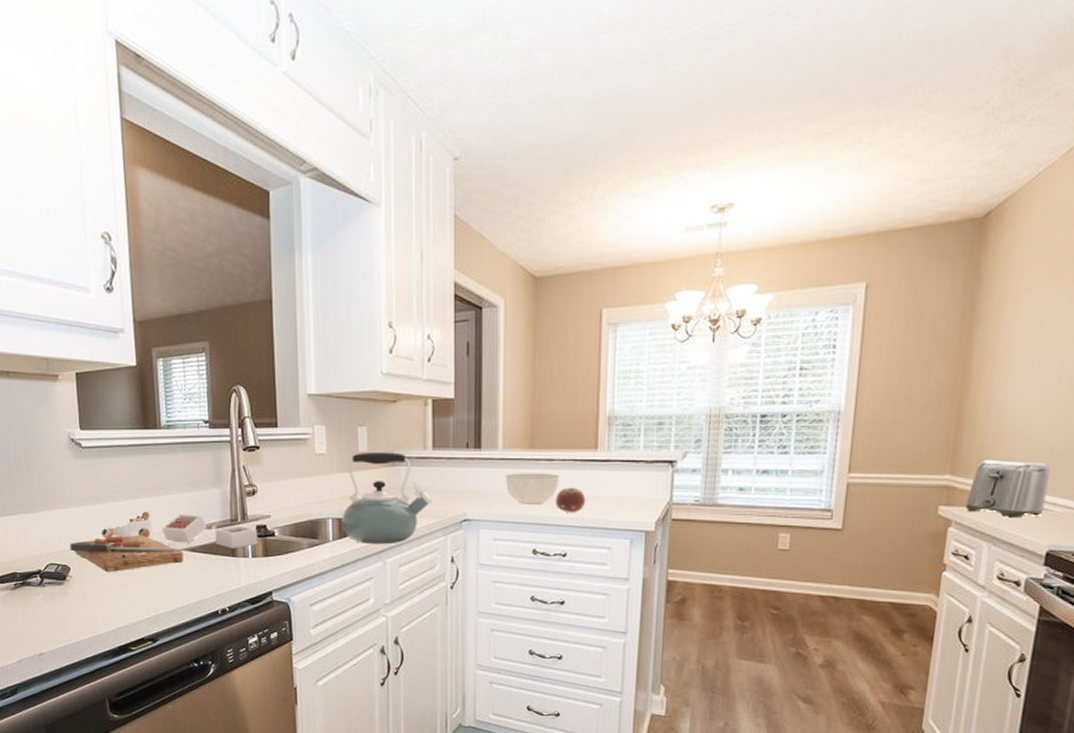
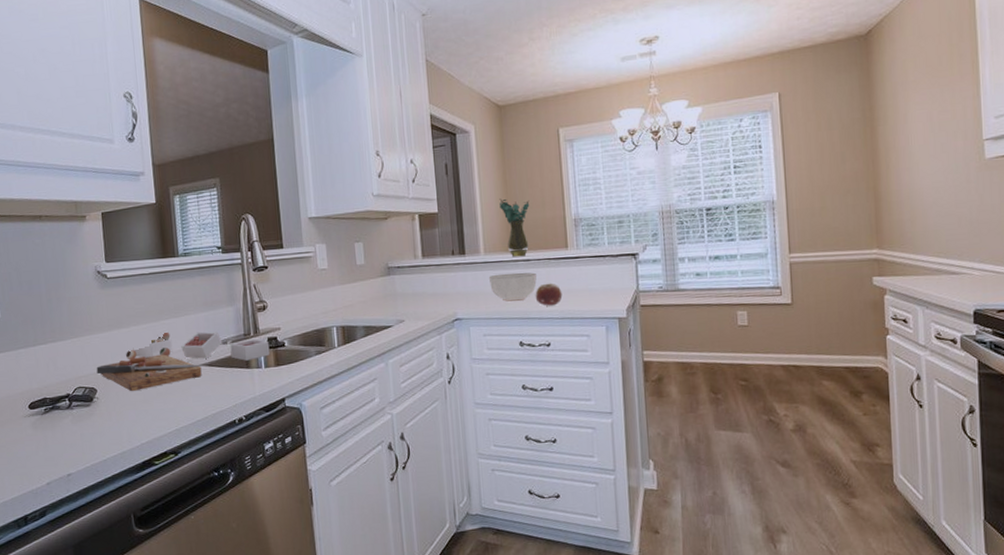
kettle: present [342,452,433,545] -> none [345,263,426,348]
vase: none [525,387,560,455] -> present [499,199,530,257]
toaster: present [965,459,1050,518] -> none [895,232,964,283]

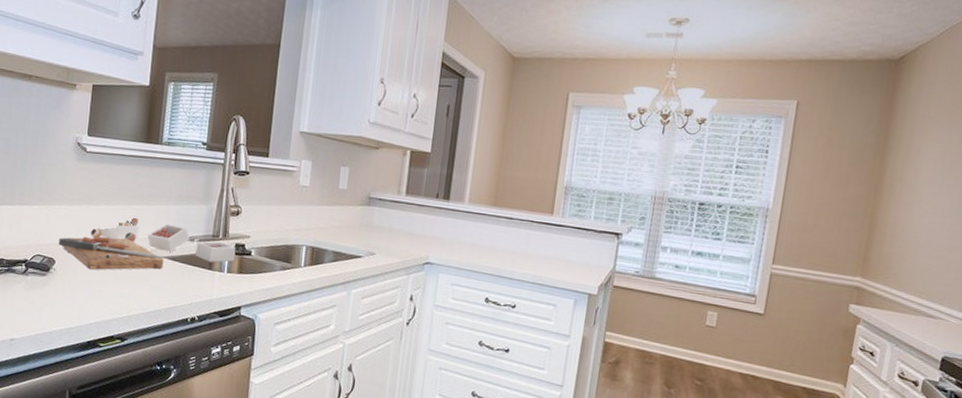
bowl: present [488,272,538,302] -> none [467,226,517,258]
vase: present [499,199,530,257] -> none [493,151,525,214]
fruit: present [535,283,563,306] -> none [510,245,539,269]

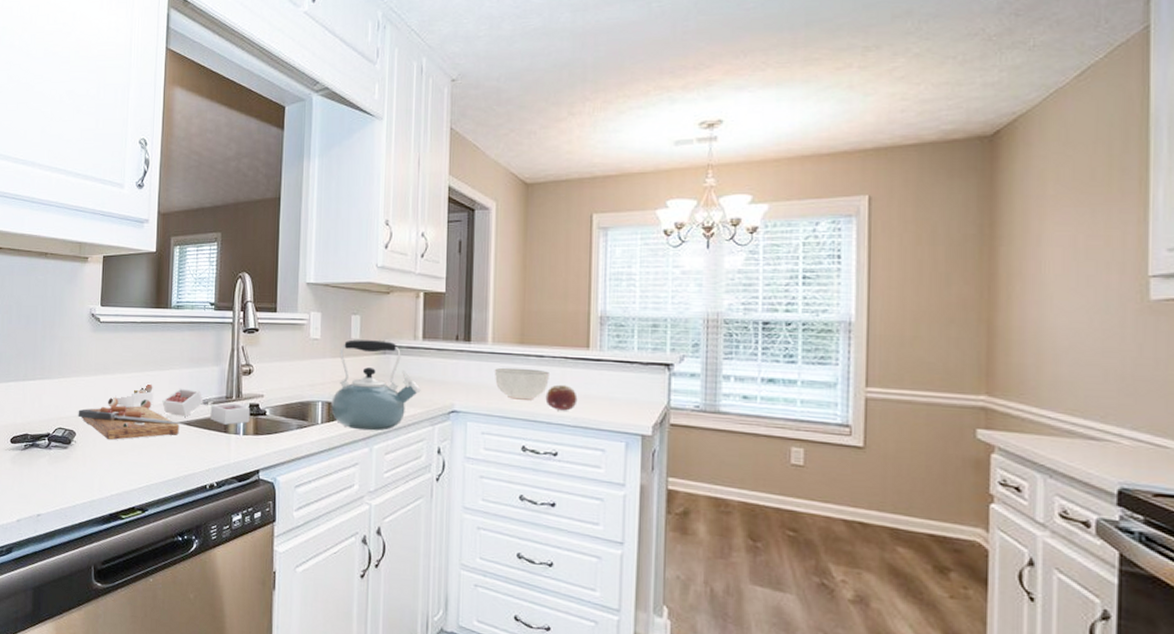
kettle: none [314,189,400,277] -> present [331,339,421,431]
bowl: none [467,226,517,258] -> present [494,367,551,400]
fruit: none [510,245,539,269] -> present [545,384,578,411]

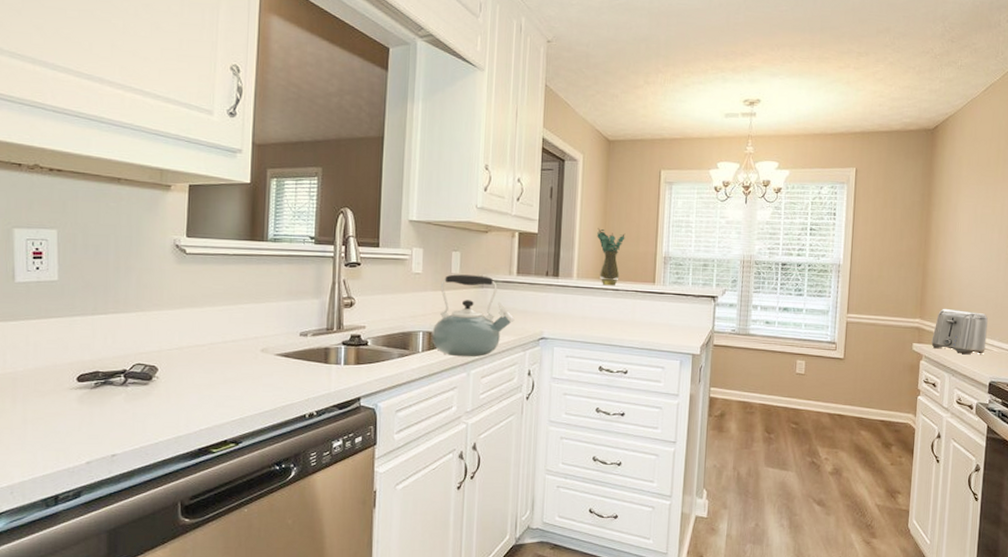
cutting board: present [78,382,251,441] -> none [160,315,352,375]
bowl: present [494,367,551,400] -> none [577,299,624,327]
vase: none [515,285,550,352] -> present [597,228,625,286]
fruit: present [545,384,578,411] -> none [619,314,645,336]
toaster: none [1009,381,1109,448] -> present [931,308,988,355]

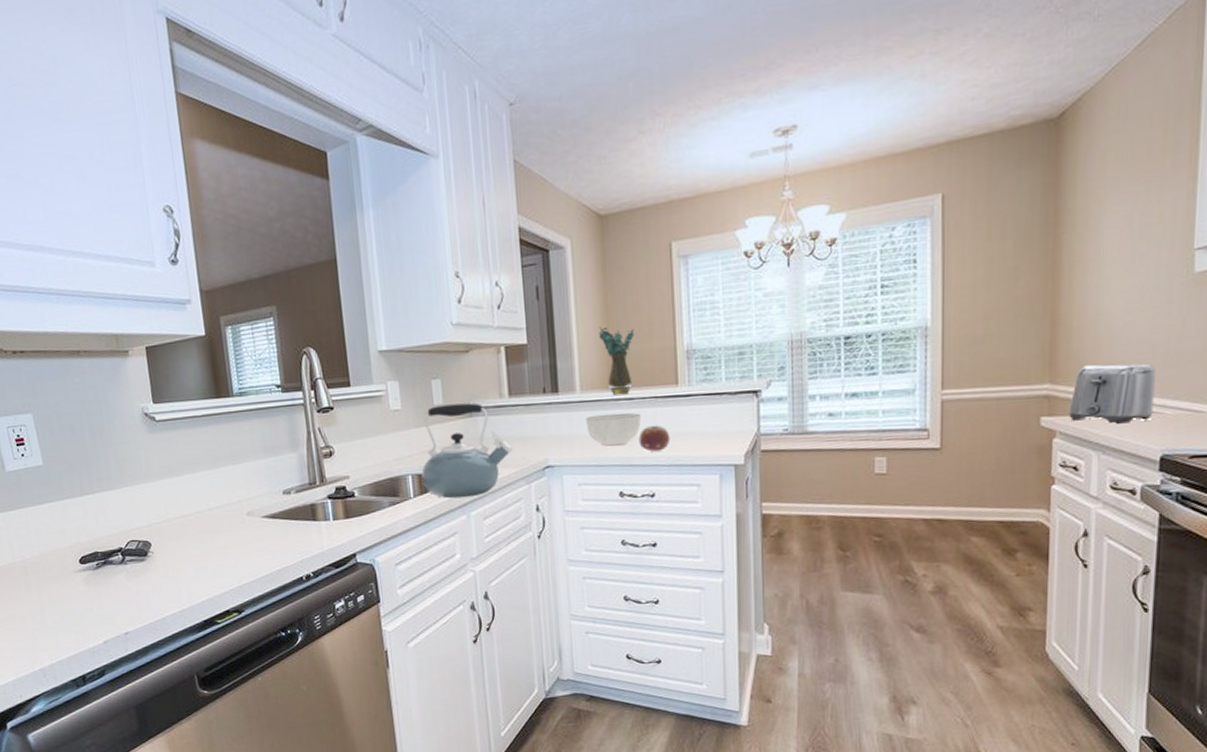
bowl: none [577,299,624,327] -> present [585,413,642,447]
fruit: none [619,314,645,336] -> present [638,425,670,452]

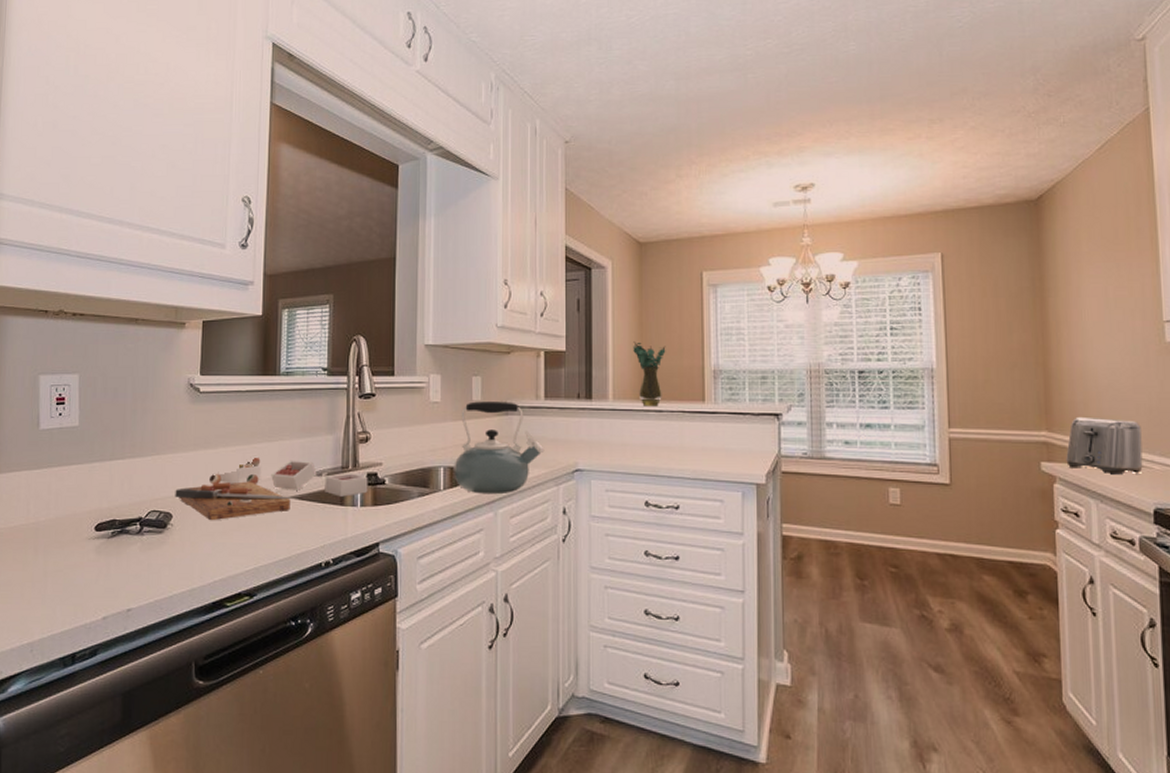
cutting board: none [149,479,339,546] -> present [175,455,368,521]
bowl: present [585,413,642,447] -> none [615,423,670,455]
fruit: present [638,425,670,452] -> none [666,438,696,464]

